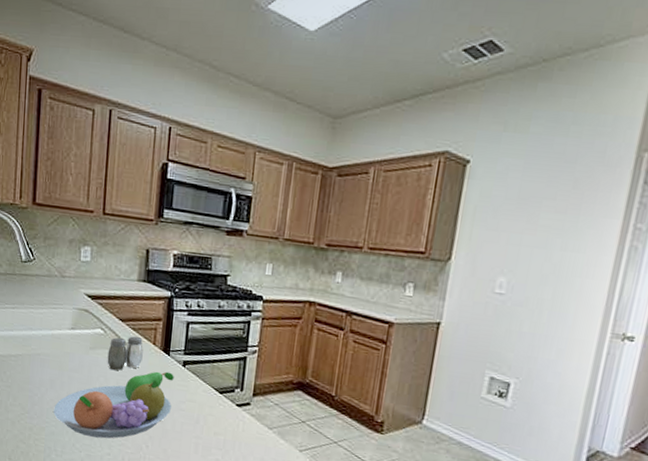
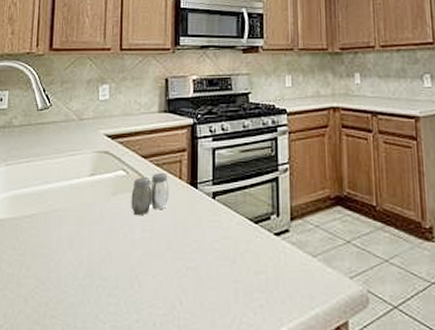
fruit bowl: present [53,371,174,439] -> none [72,207,204,302]

